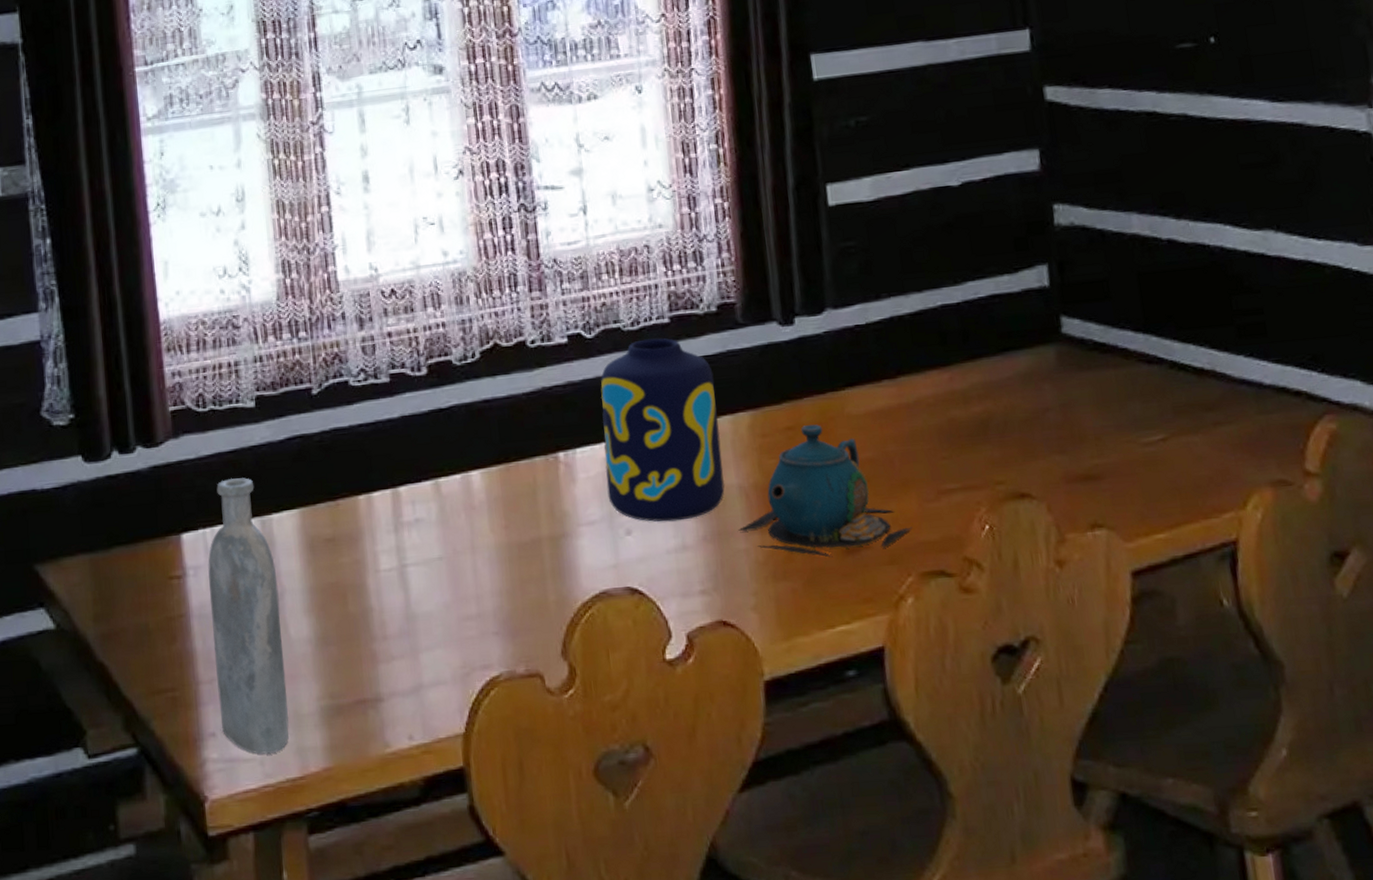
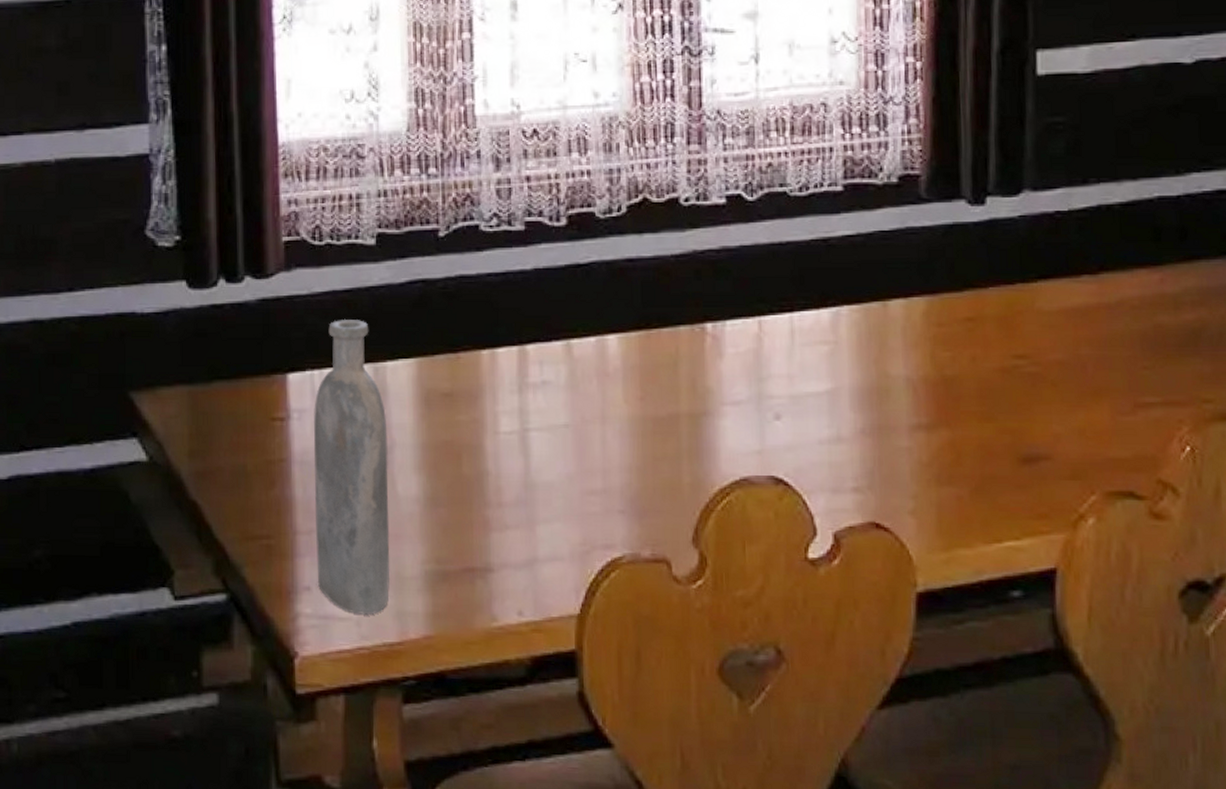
vase: present [600,338,725,522] -> none [757,207,891,410]
teapot: present [738,424,913,558] -> none [902,318,1102,466]

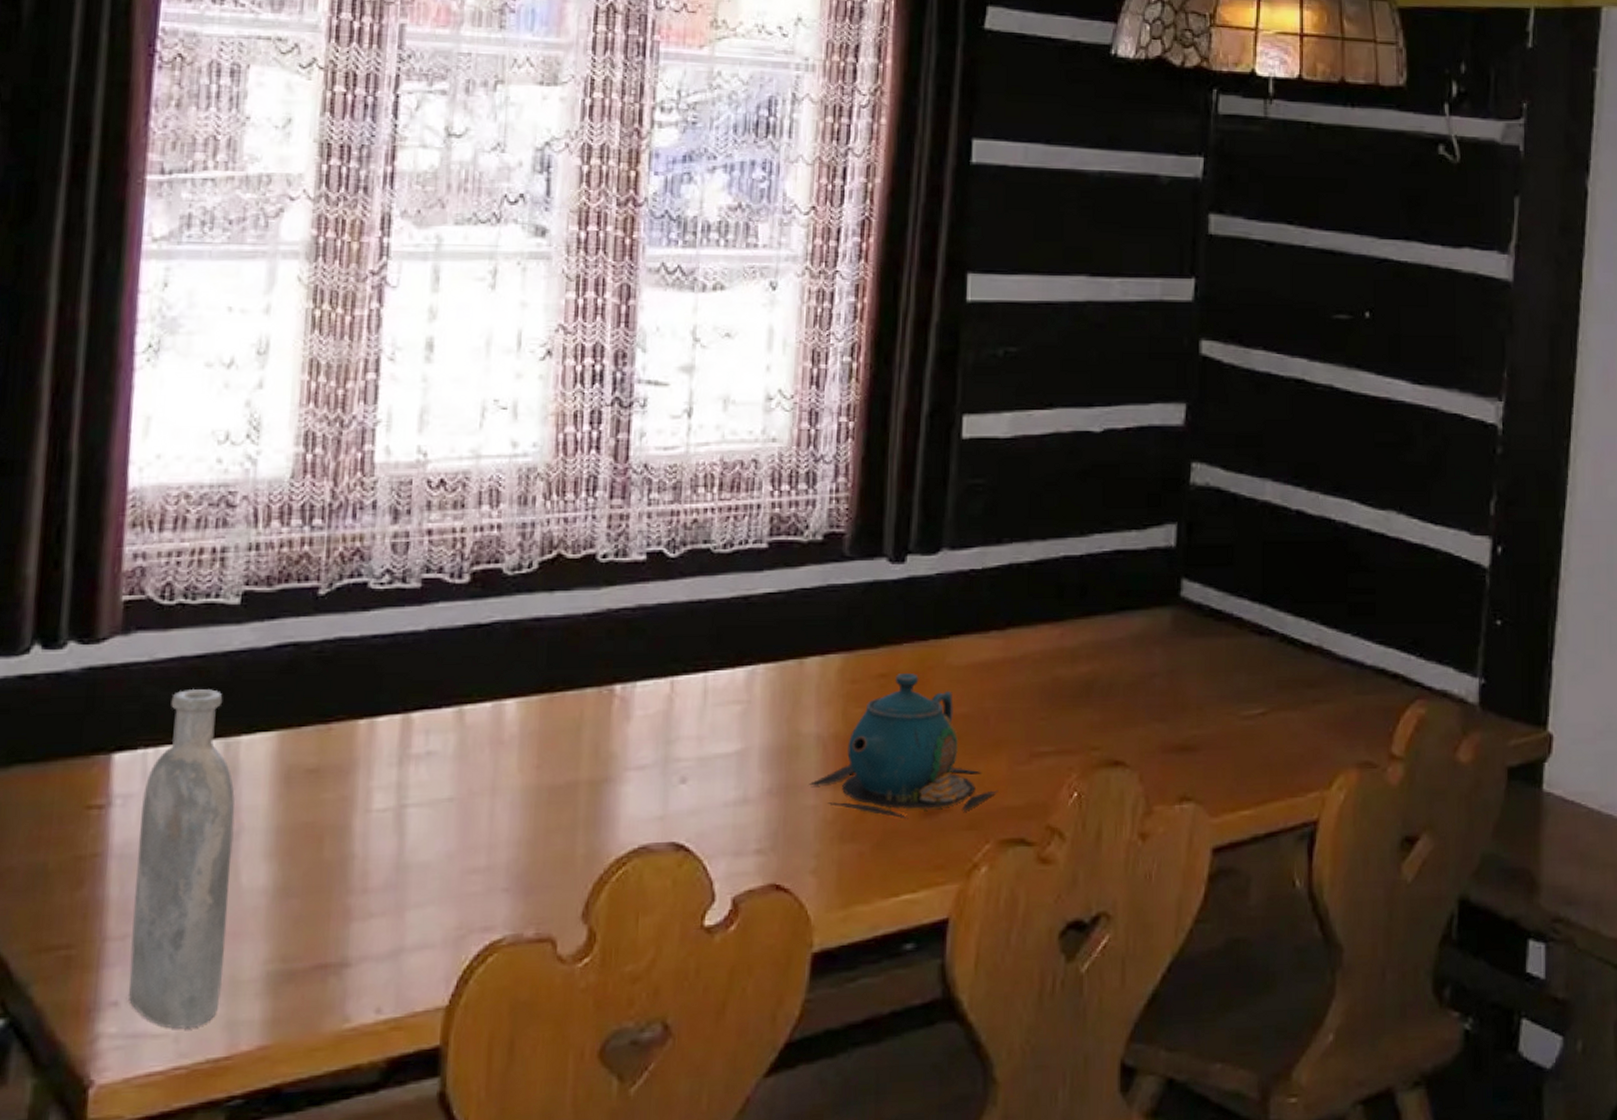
teapot: none [902,318,1102,466] -> present [809,673,998,819]

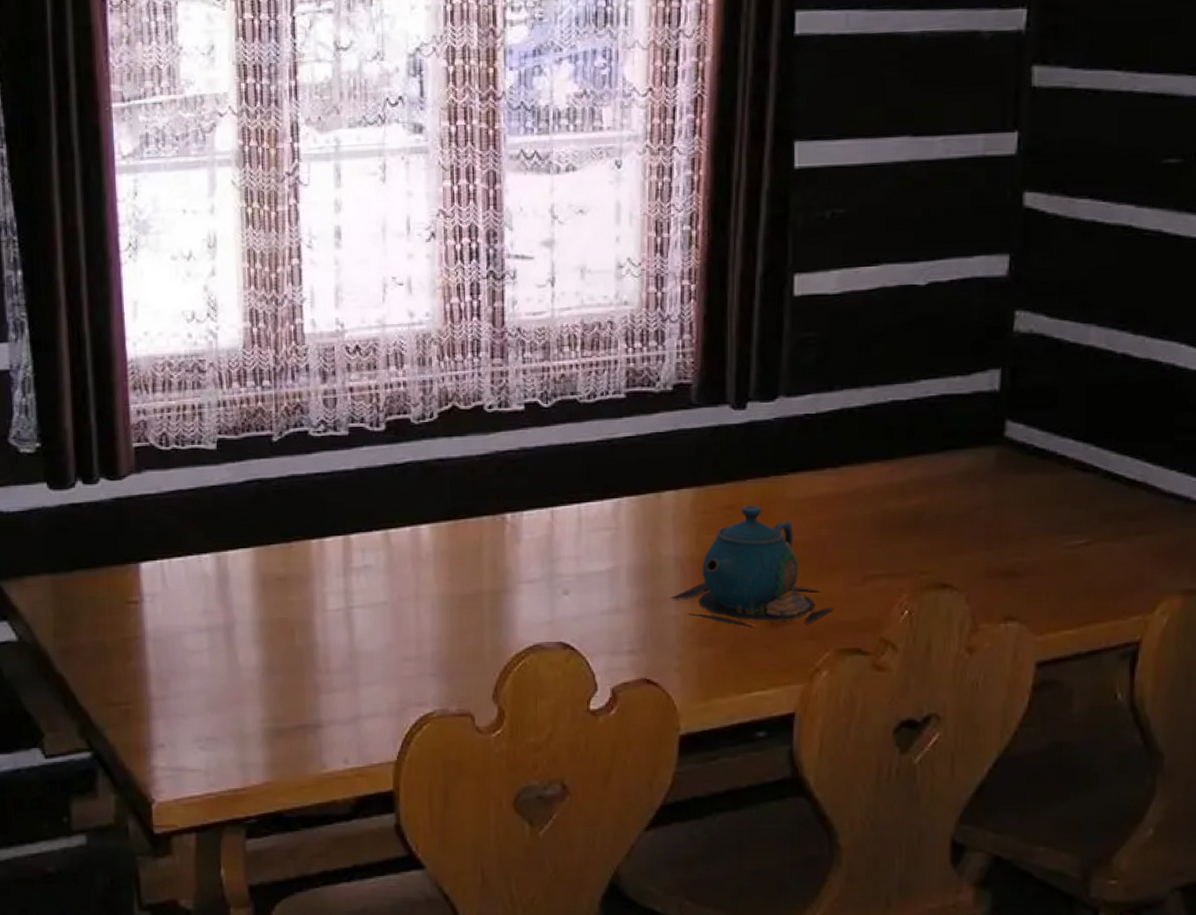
bottle: present [127,688,235,1029] -> none [164,514,234,766]

